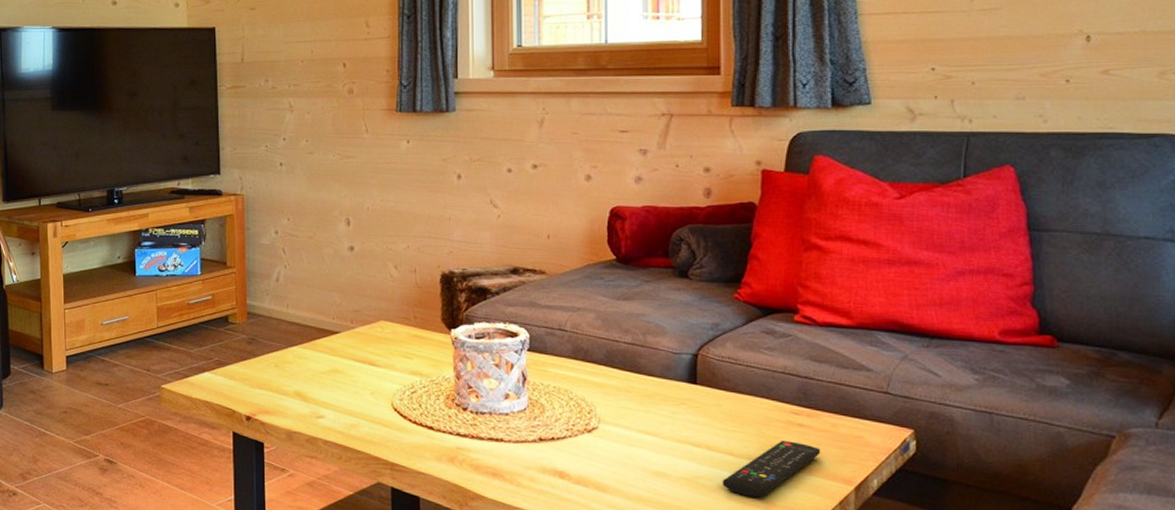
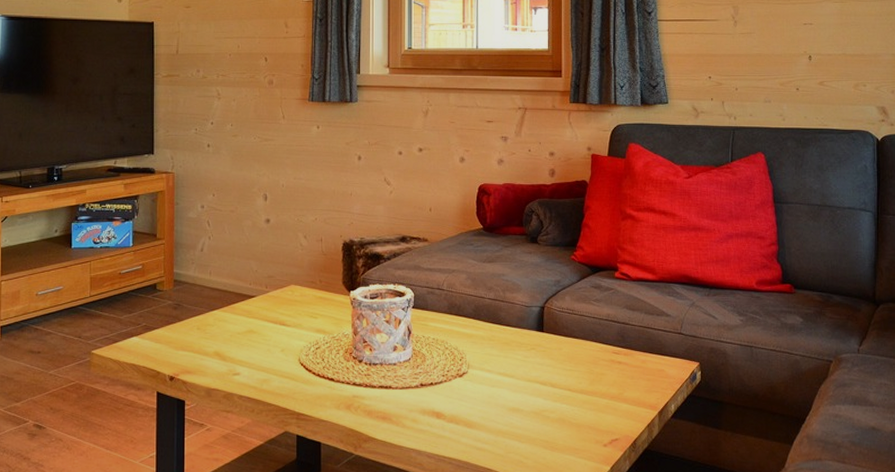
remote control: present [722,441,821,498] -> none [562,376,634,425]

